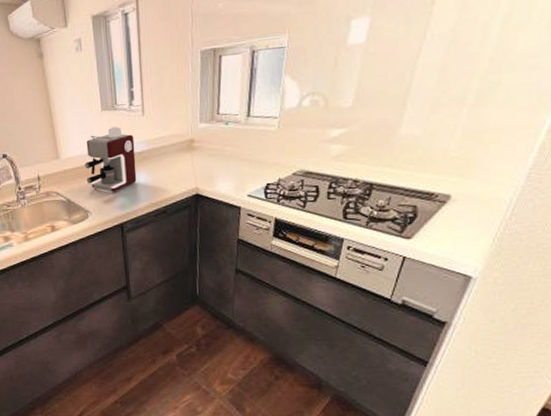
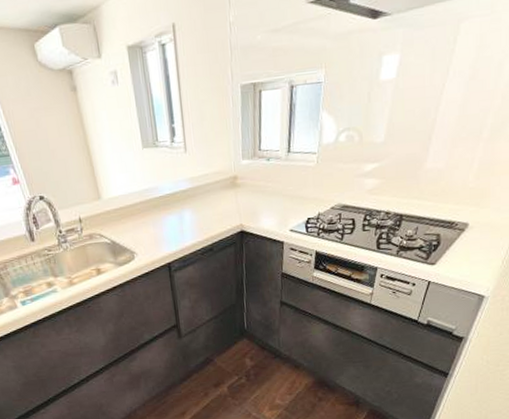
coffee maker: present [85,126,137,193] -> none [128,164,182,232]

